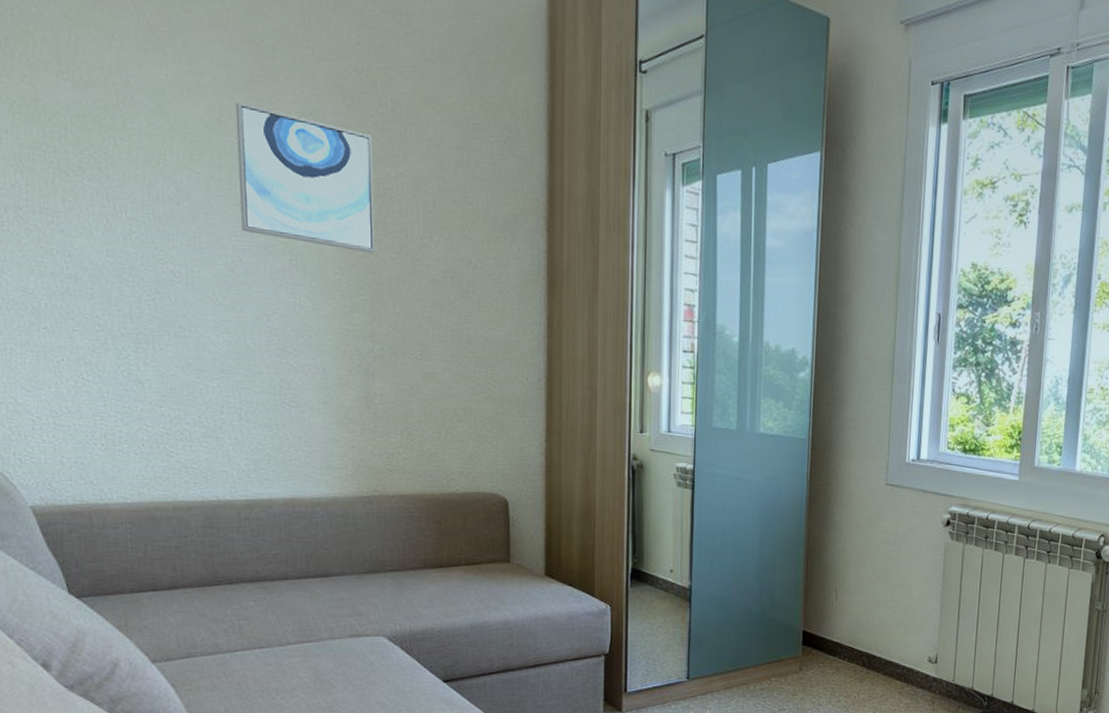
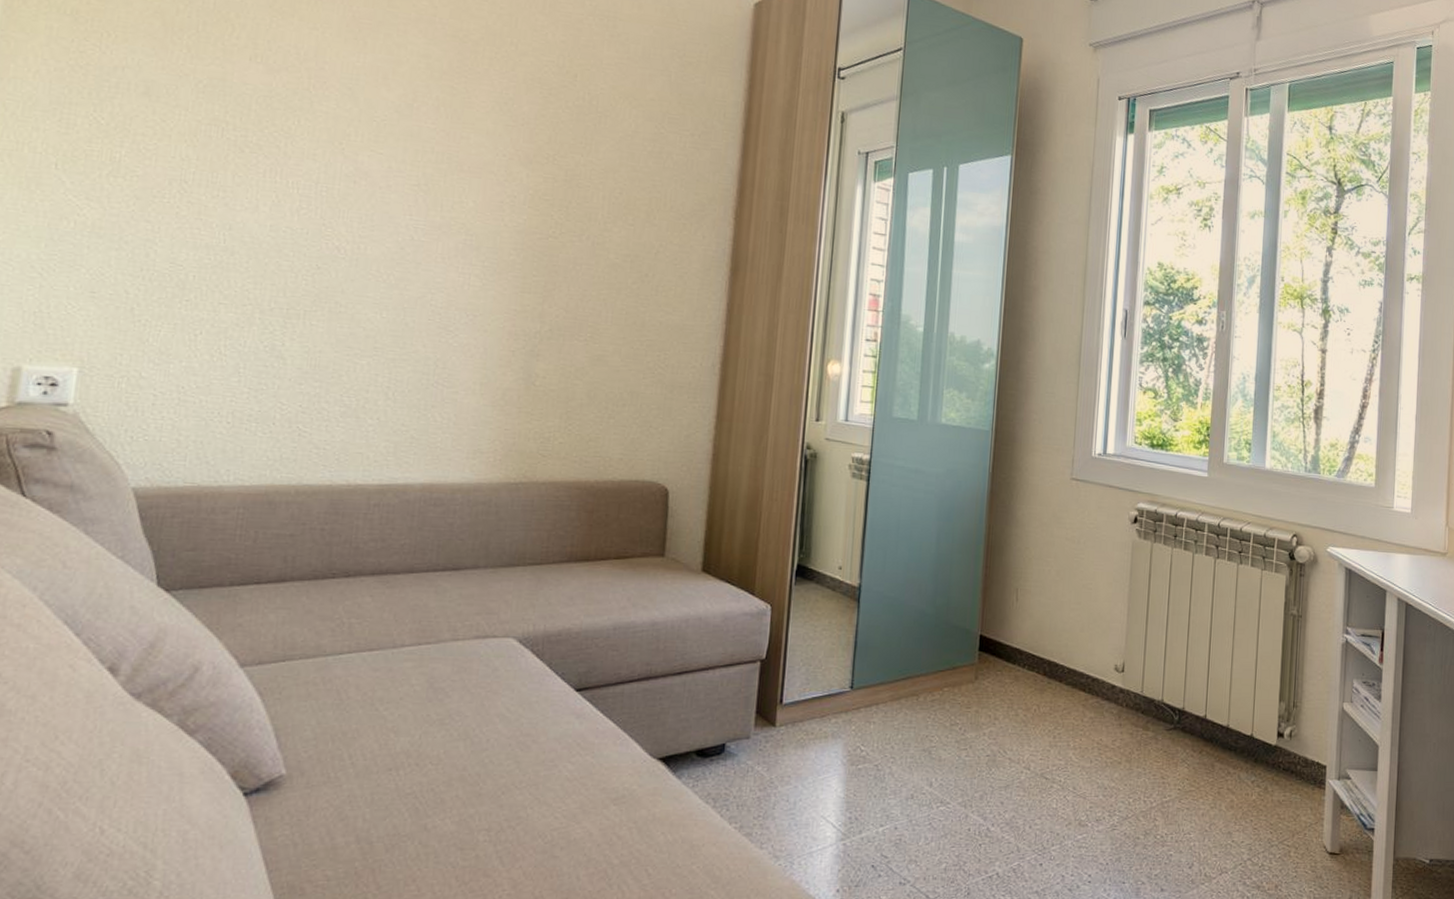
wall art: present [235,103,375,254] -> none [418,90,565,236]

